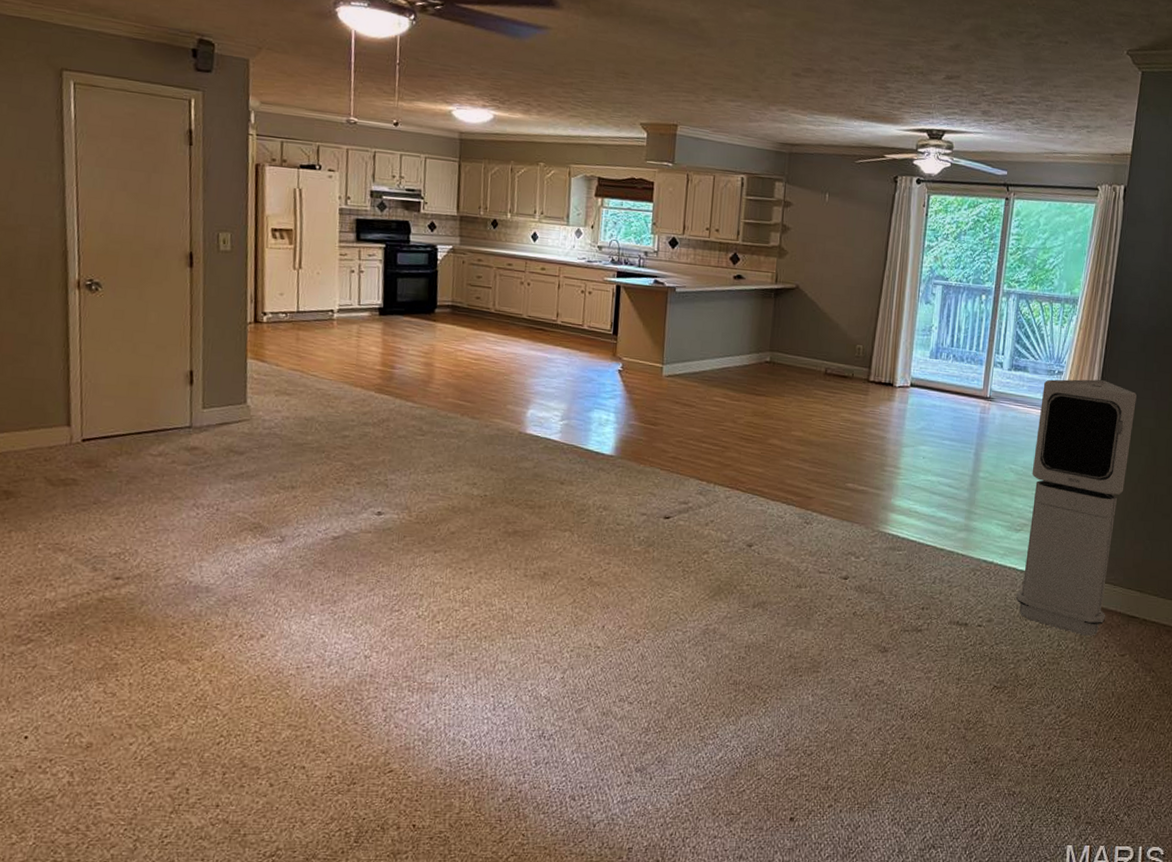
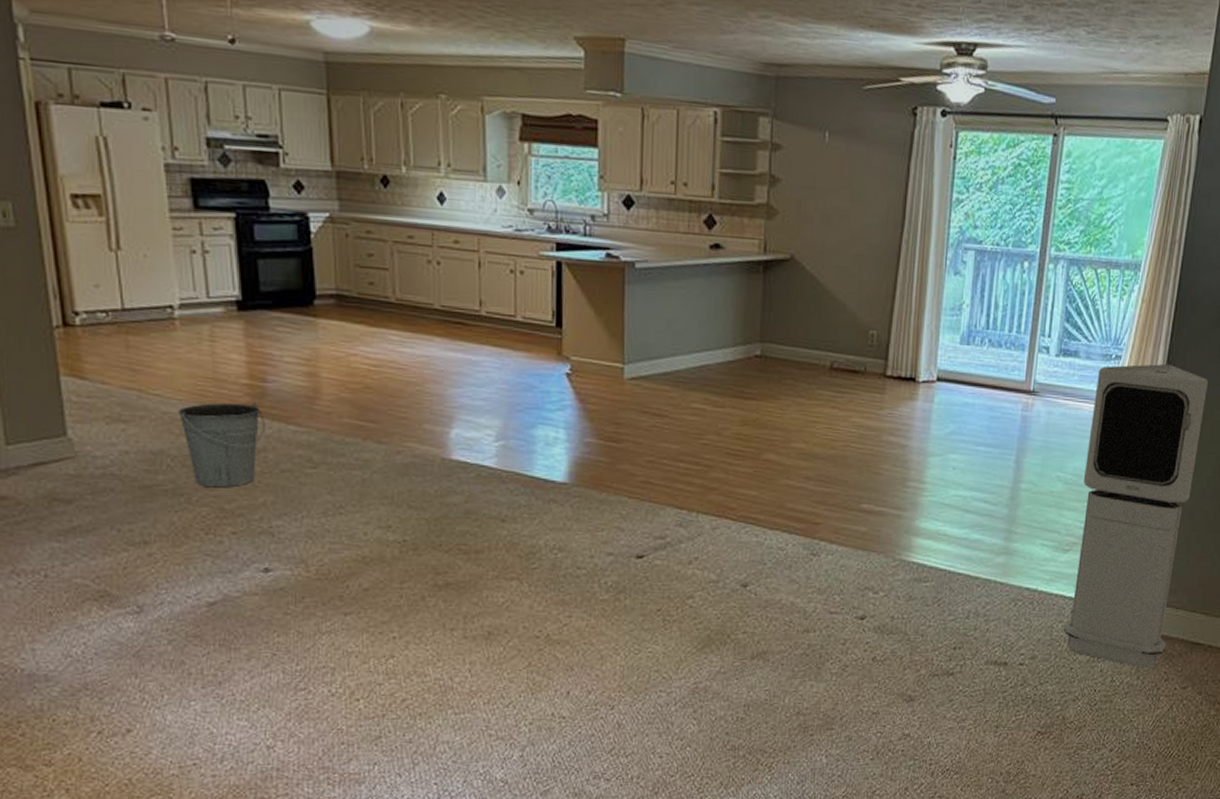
bucket: none [328,383,390,448] -> present [179,402,265,488]

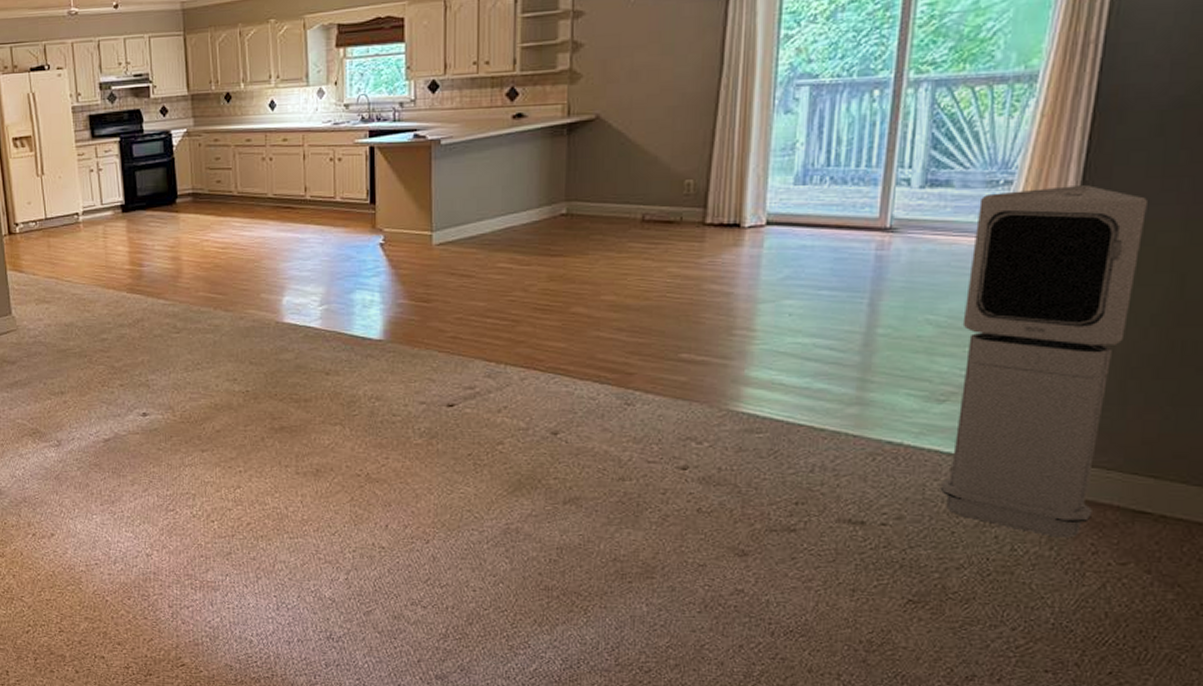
bucket: present [179,402,265,488] -> none [83,283,142,350]

